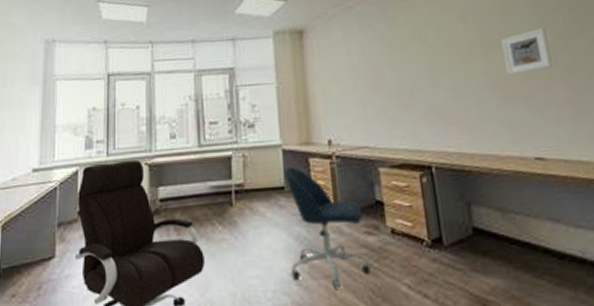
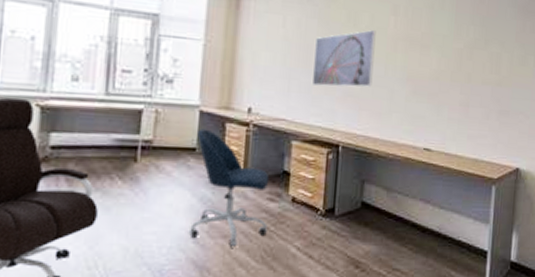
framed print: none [383,41,455,108] -> present [313,30,376,87]
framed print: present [501,28,553,76] -> none [420,35,459,74]

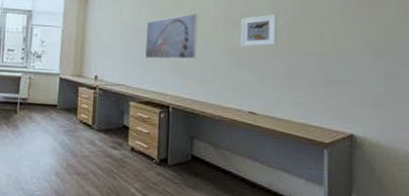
office chair: present [188,129,270,248] -> none [52,91,113,184]
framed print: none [420,35,459,74] -> present [240,14,277,47]

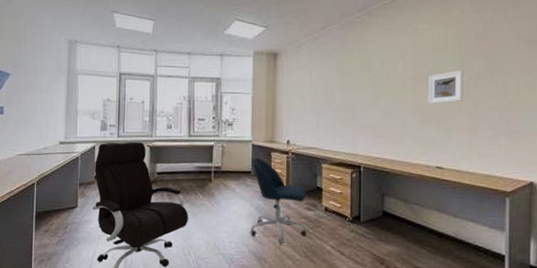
office chair: none [52,91,113,184] -> present [249,157,307,244]
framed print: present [145,13,198,59] -> none [336,73,387,121]

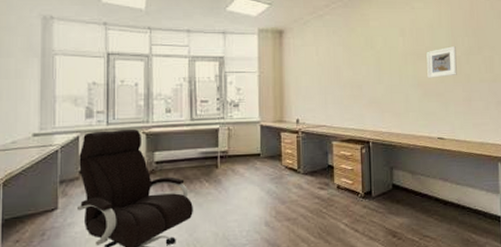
office chair: present [249,157,307,244] -> none [260,138,320,228]

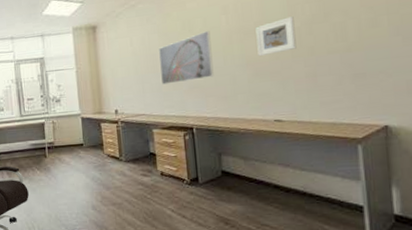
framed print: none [343,50,390,97] -> present [159,31,214,85]

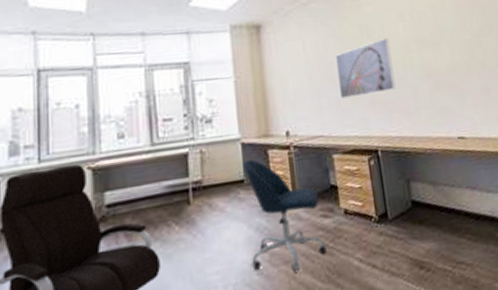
office chair: none [82,129,145,212] -> present [243,159,327,273]
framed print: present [256,16,297,57] -> none [432,28,470,68]

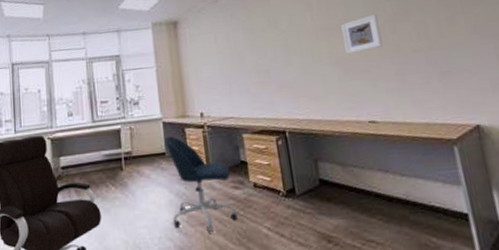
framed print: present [336,38,396,99] -> none [245,28,304,84]
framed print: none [432,28,470,68] -> present [341,14,383,55]

